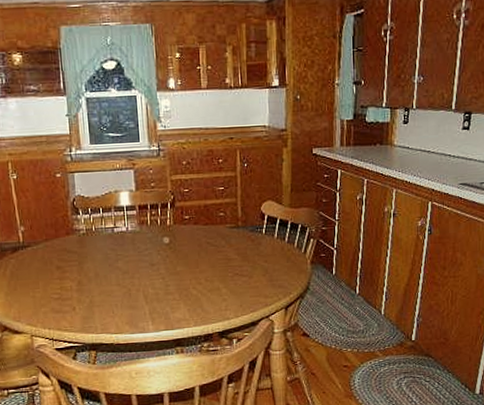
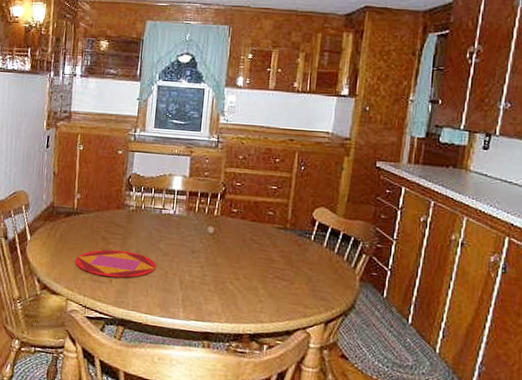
plate: none [31,276,118,306] -> present [74,249,156,278]

